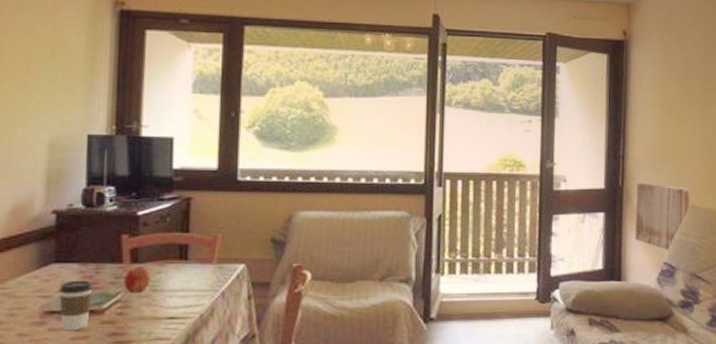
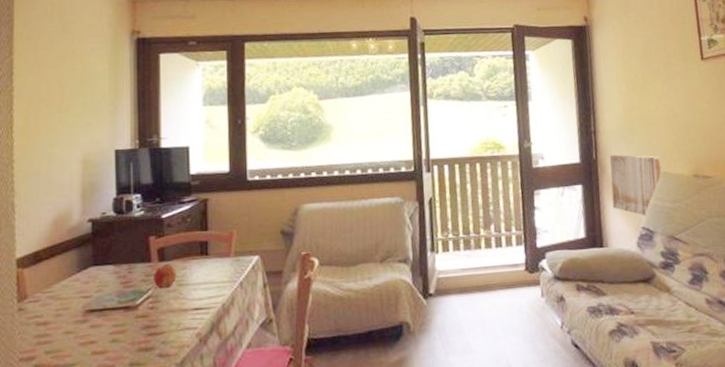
coffee cup: present [58,280,93,331] -> none [97,279,127,327]

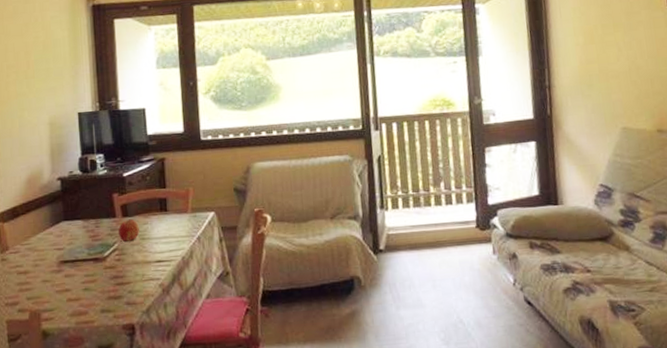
wall art: present [610,154,662,216] -> none [565,109,622,173]

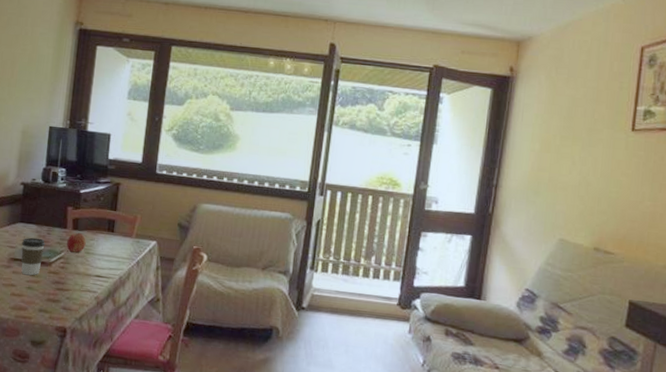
coffee cup: none [69,233,96,276] -> present [21,237,45,276]

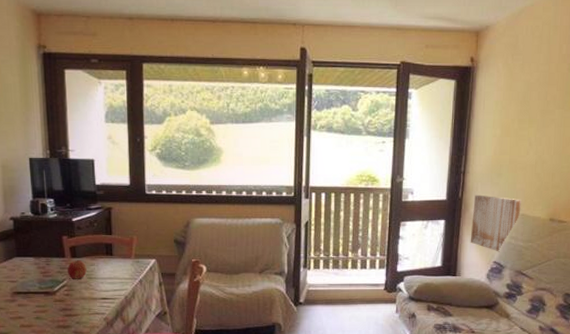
coffee cup: present [21,237,45,276] -> none [21,270,46,307]
wall art: none [499,211,561,279] -> present [470,195,521,252]

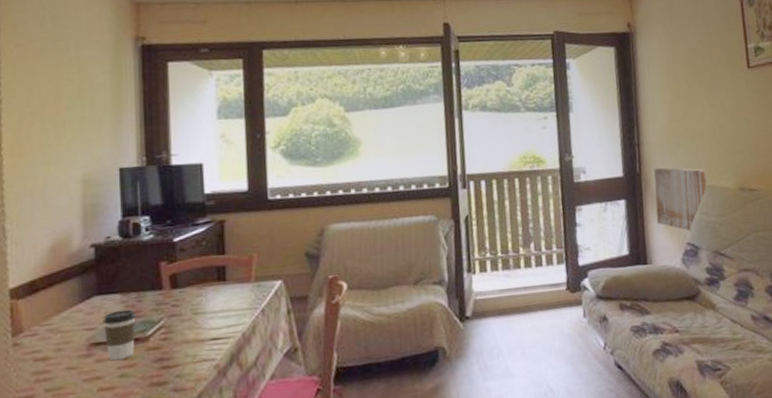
coffee cup: none [21,270,46,307] -> present [102,309,136,361]
fruit: present [67,259,87,279] -> none [166,291,191,318]

